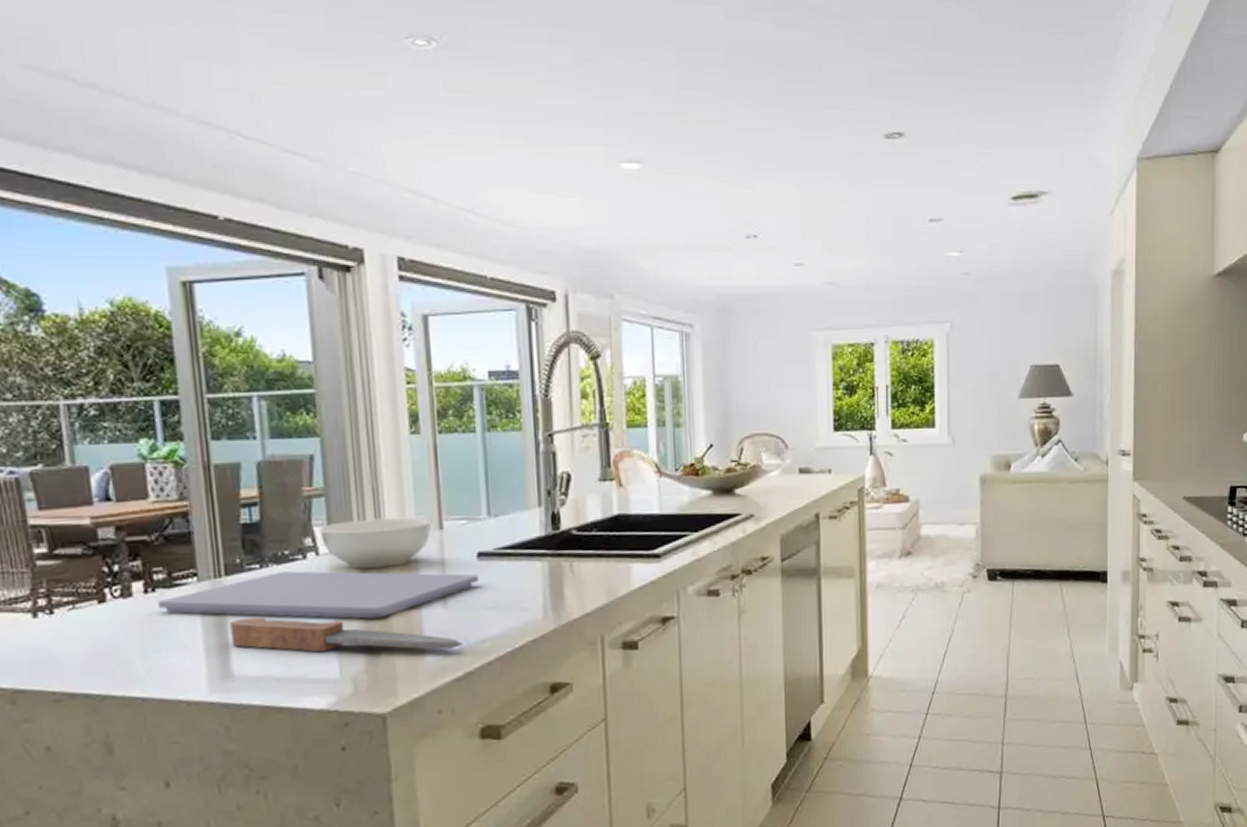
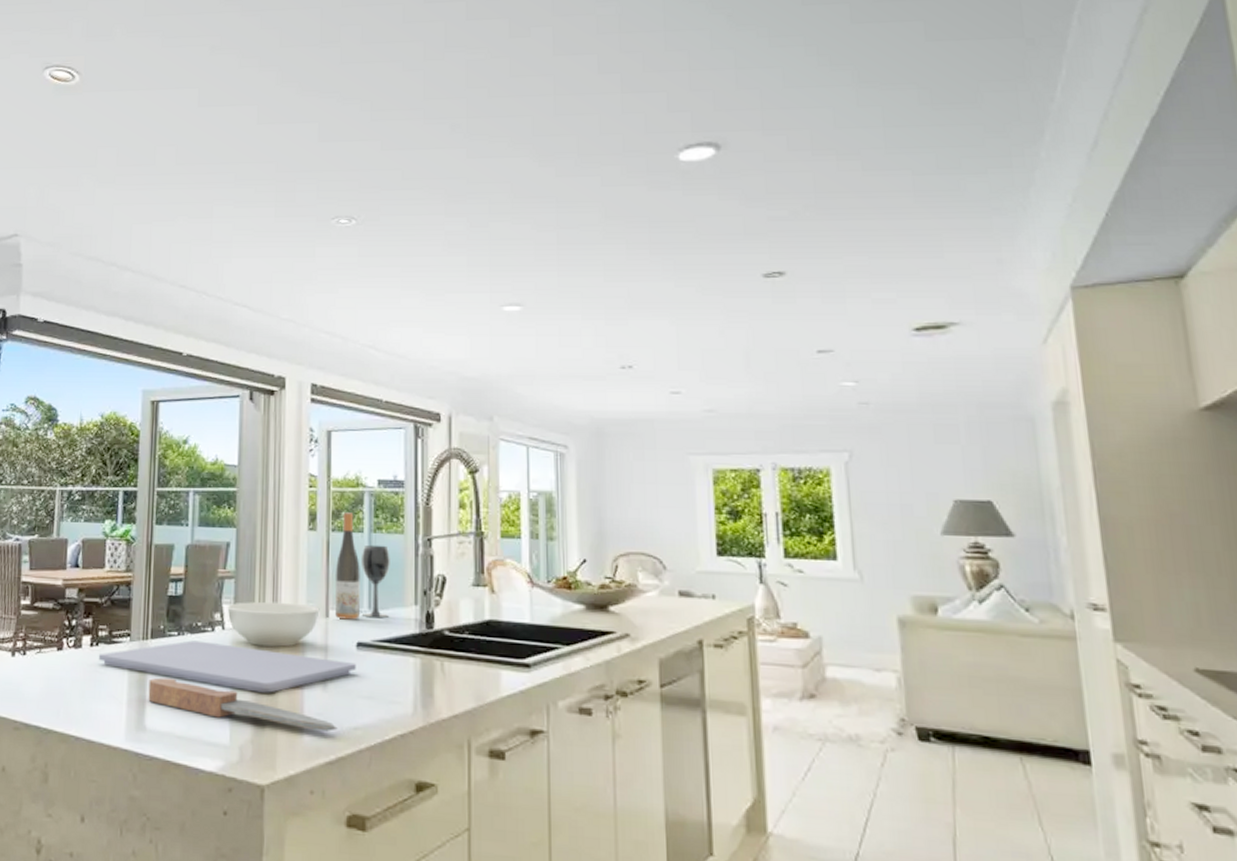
wine bottle: none [446,411,478,530] -> present [334,512,360,620]
wine glass: none [475,444,512,525] -> present [362,544,390,618]

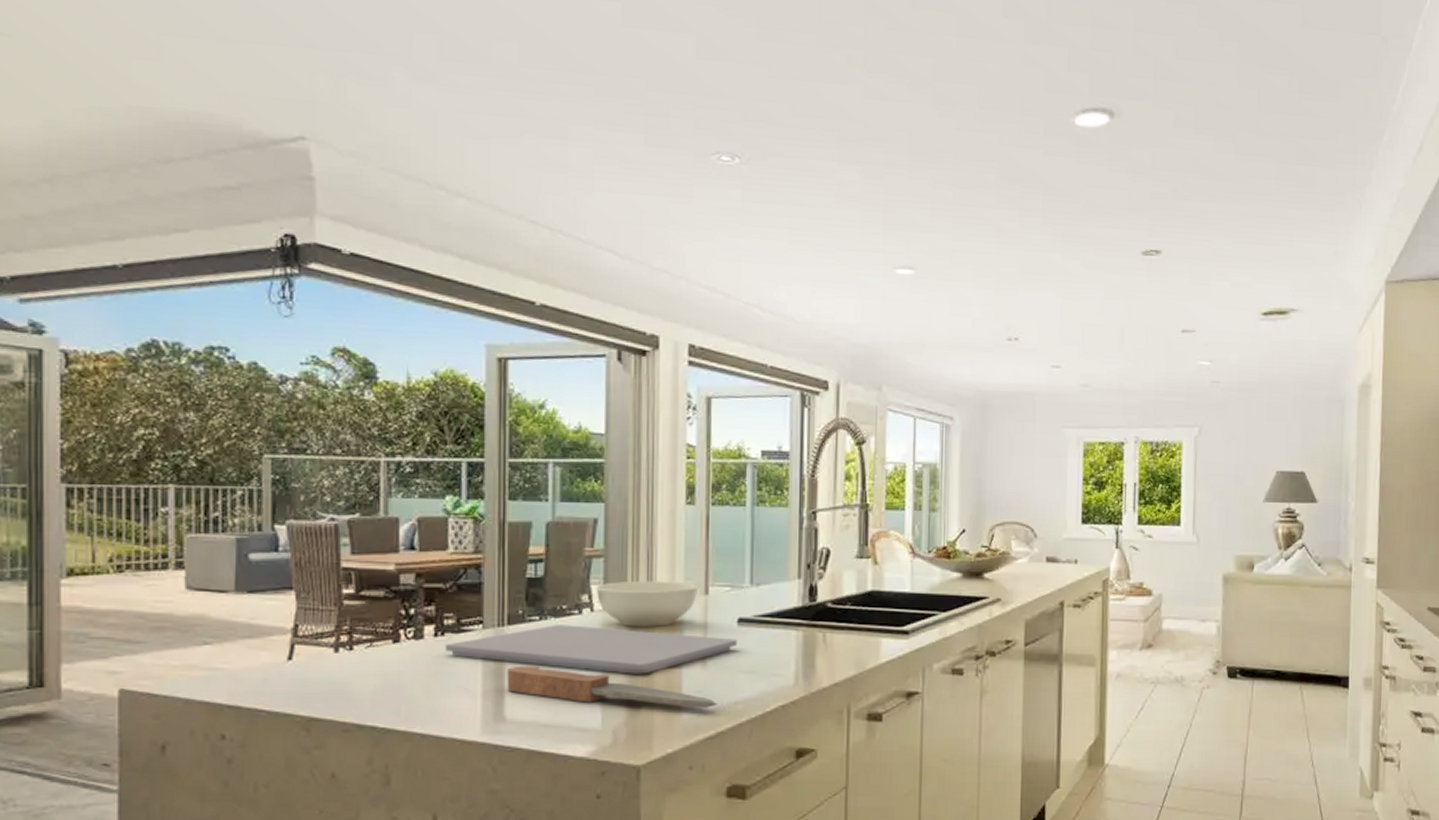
wine bottle: present [334,512,360,620] -> none [714,485,742,596]
wine glass: present [362,544,390,618] -> none [743,518,774,593]

